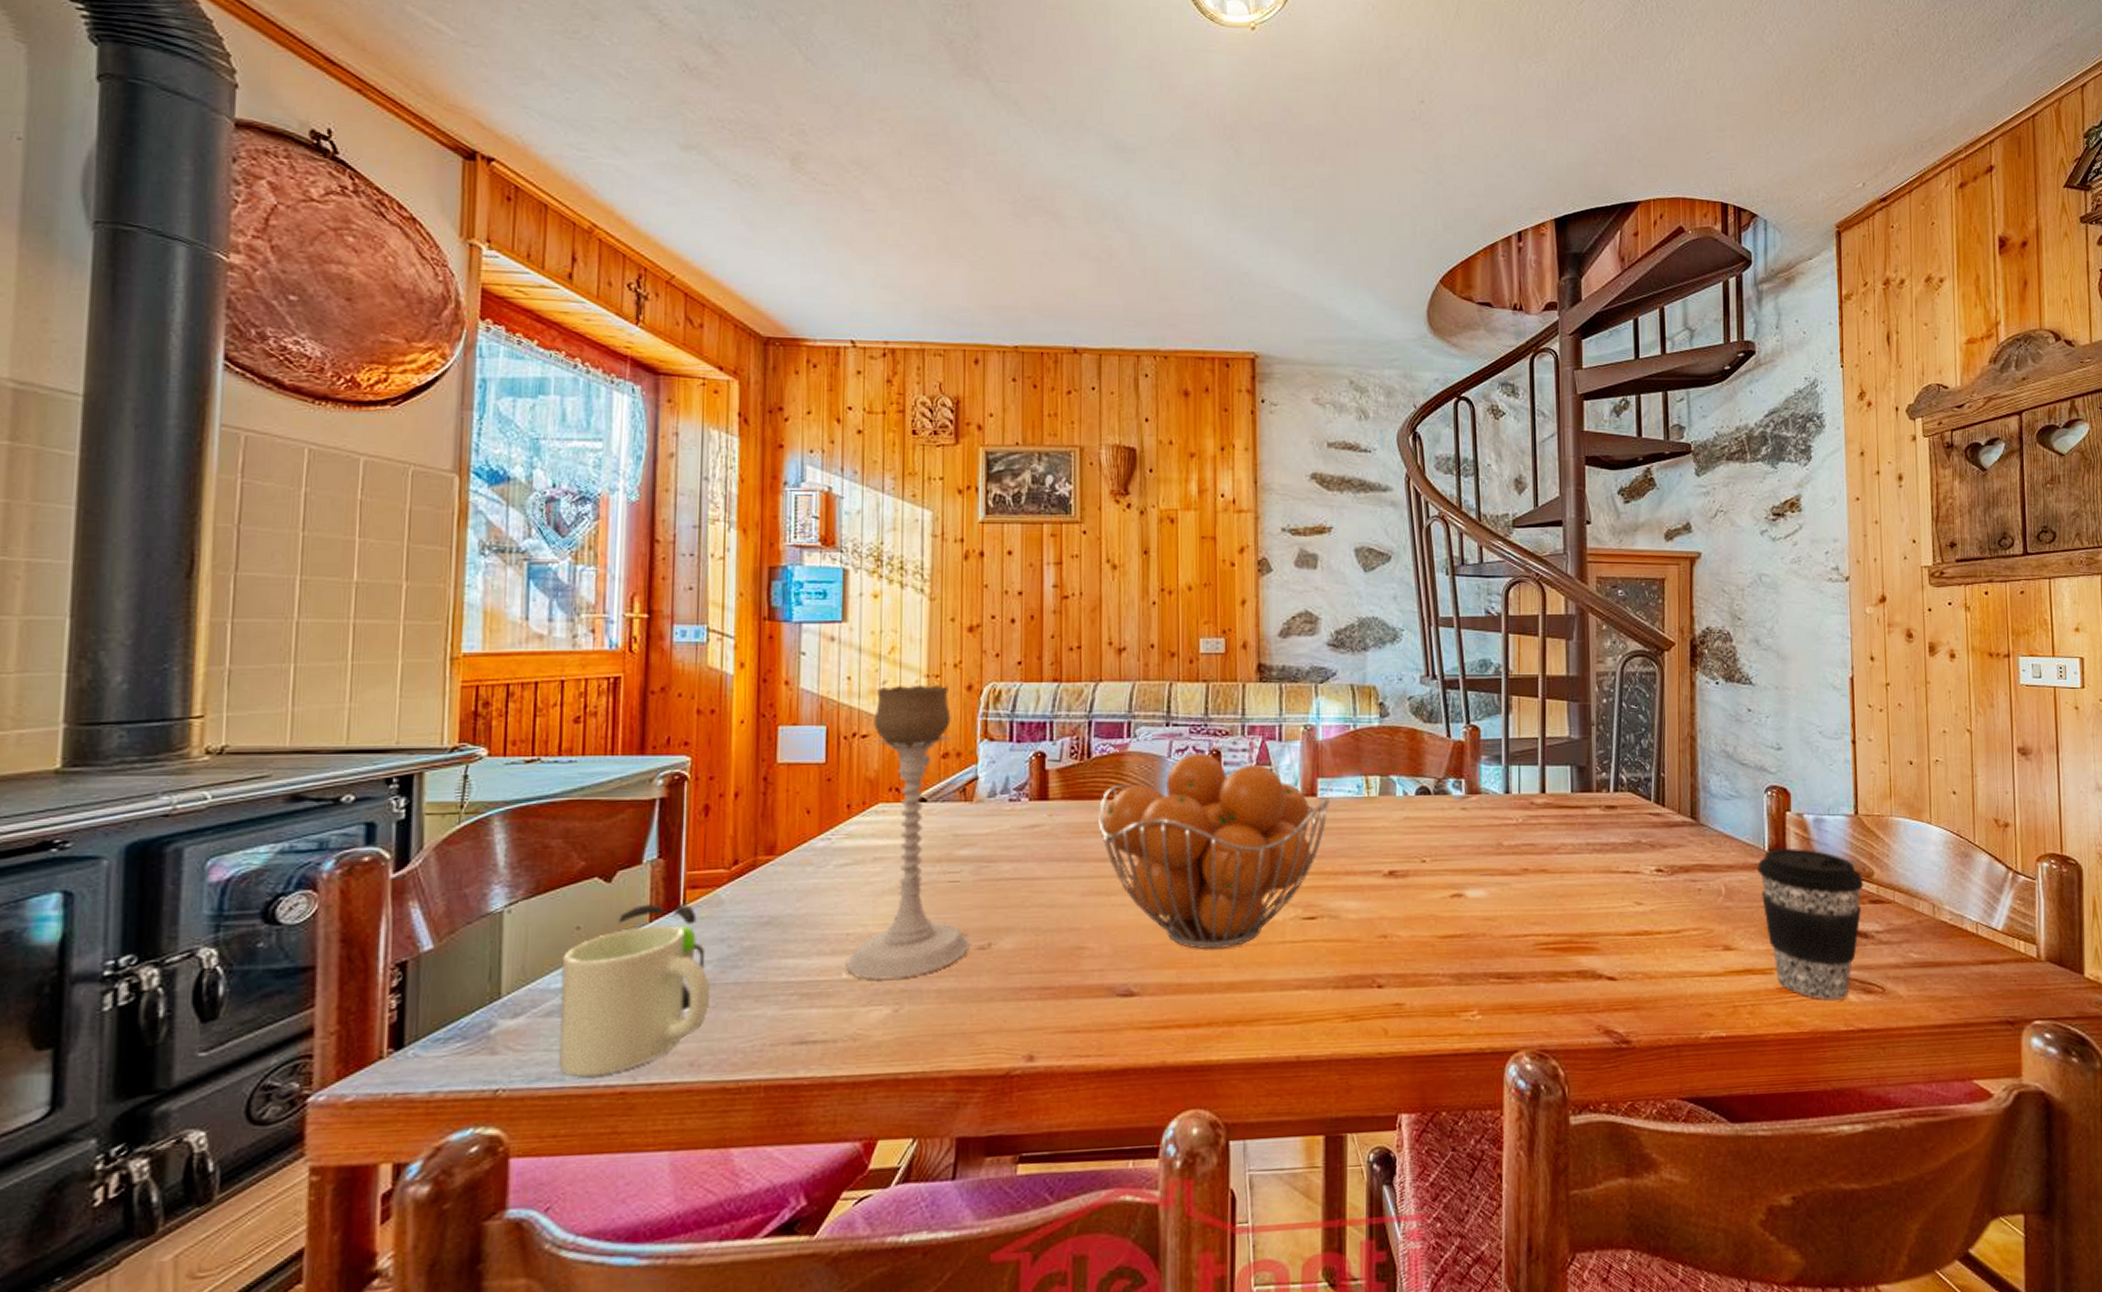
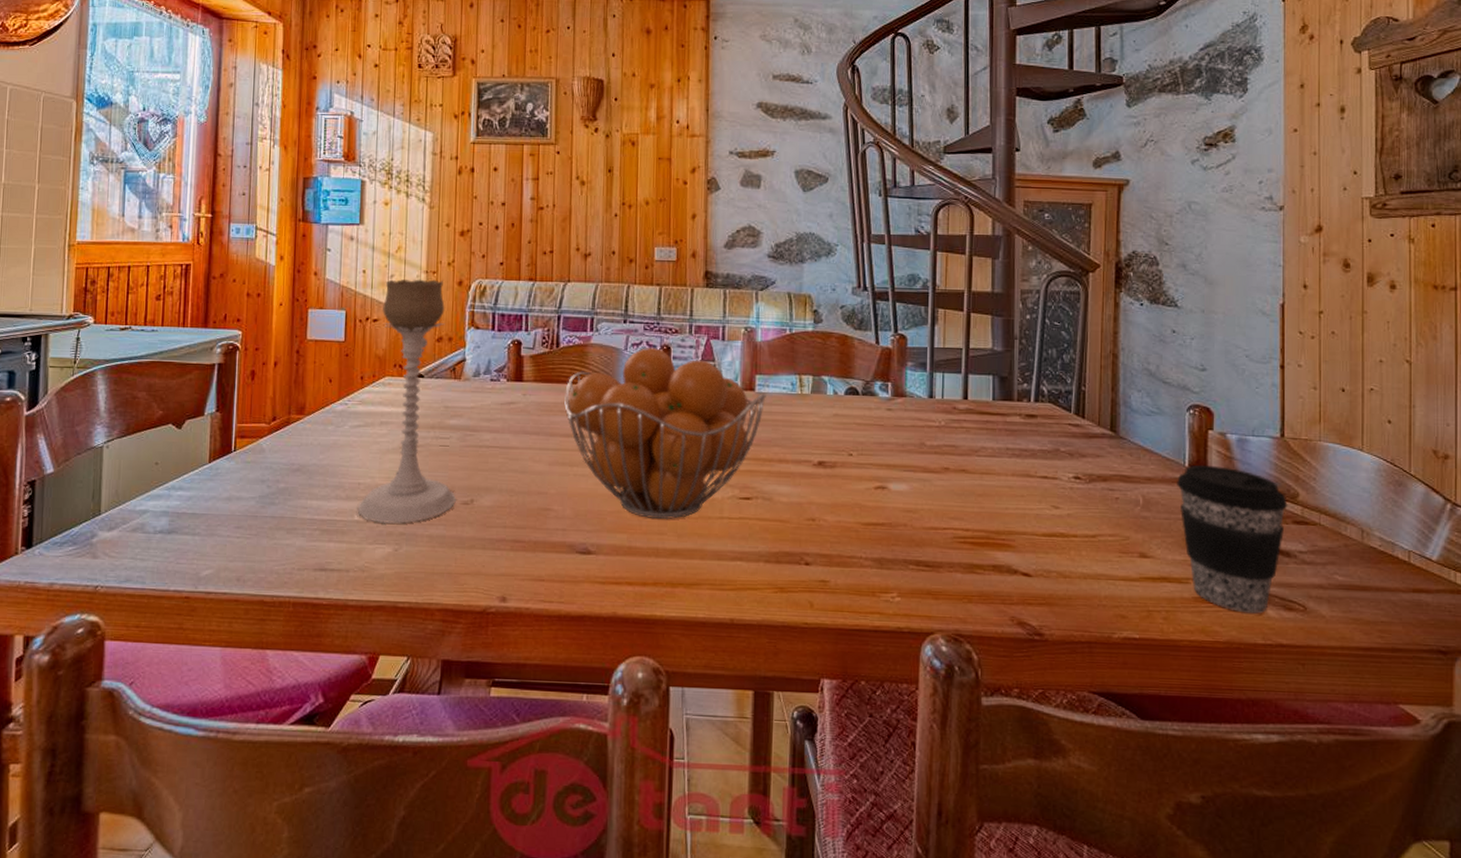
mug: present [559,904,710,1078] -> none [142,448,253,582]

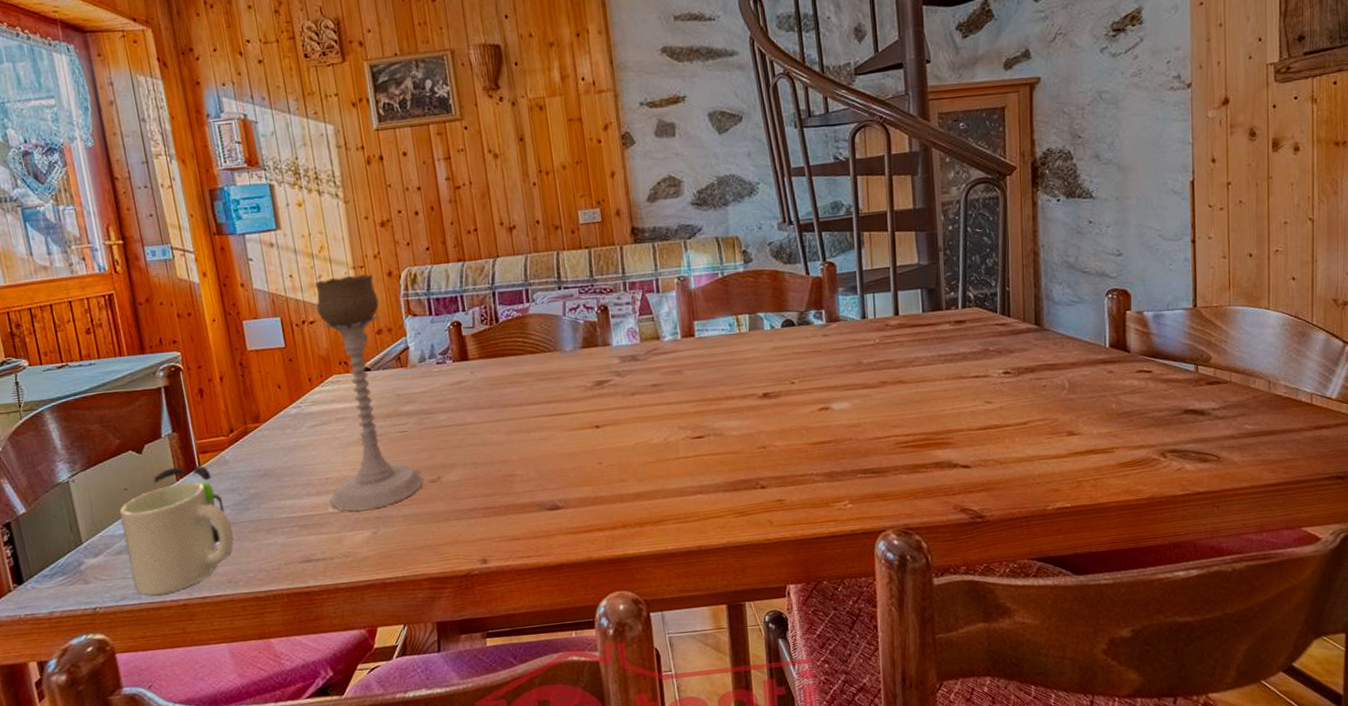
mug: none [142,448,253,582] -> present [119,465,234,596]
fruit basket: present [564,347,766,520] -> none [511,309,706,469]
coffee cup: present [1177,464,1288,614] -> none [1099,342,1201,470]

